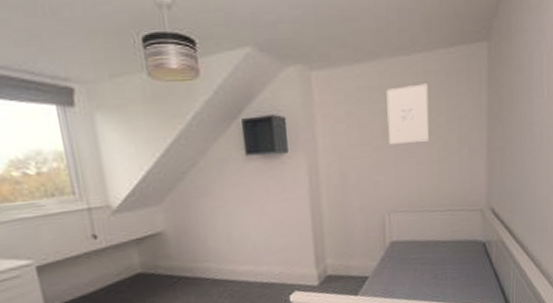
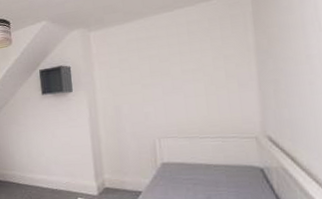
wall art: present [386,83,429,144] -> none [153,31,195,82]

